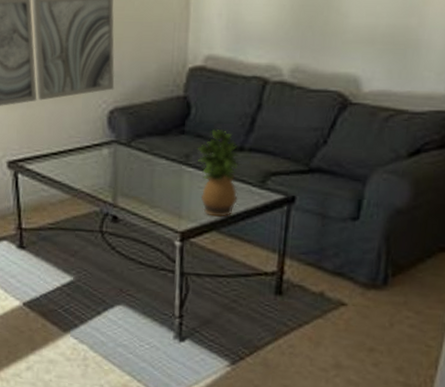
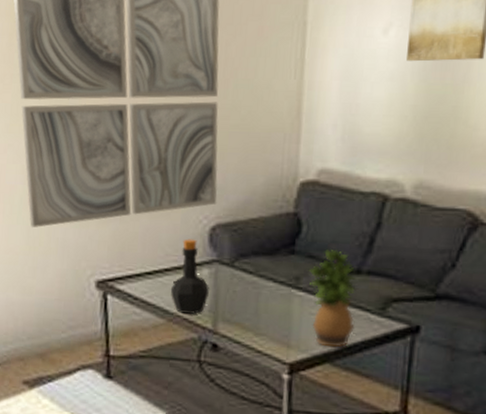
bottle: none [75,122,109,190] -> present [171,239,209,314]

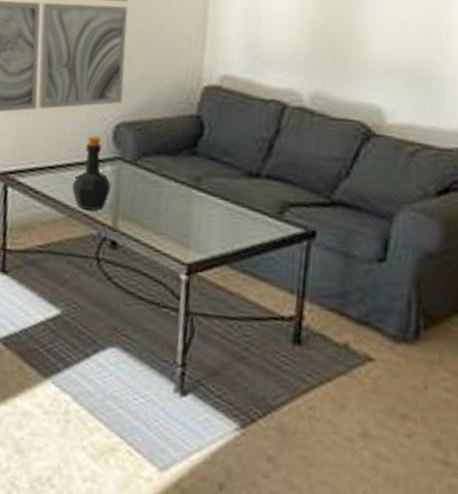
potted plant: present [309,249,356,348] -> none [210,152,255,250]

